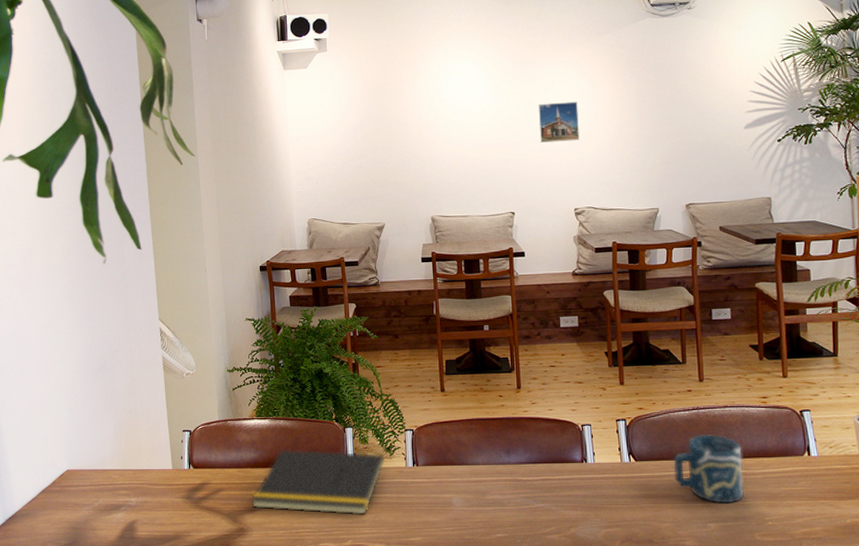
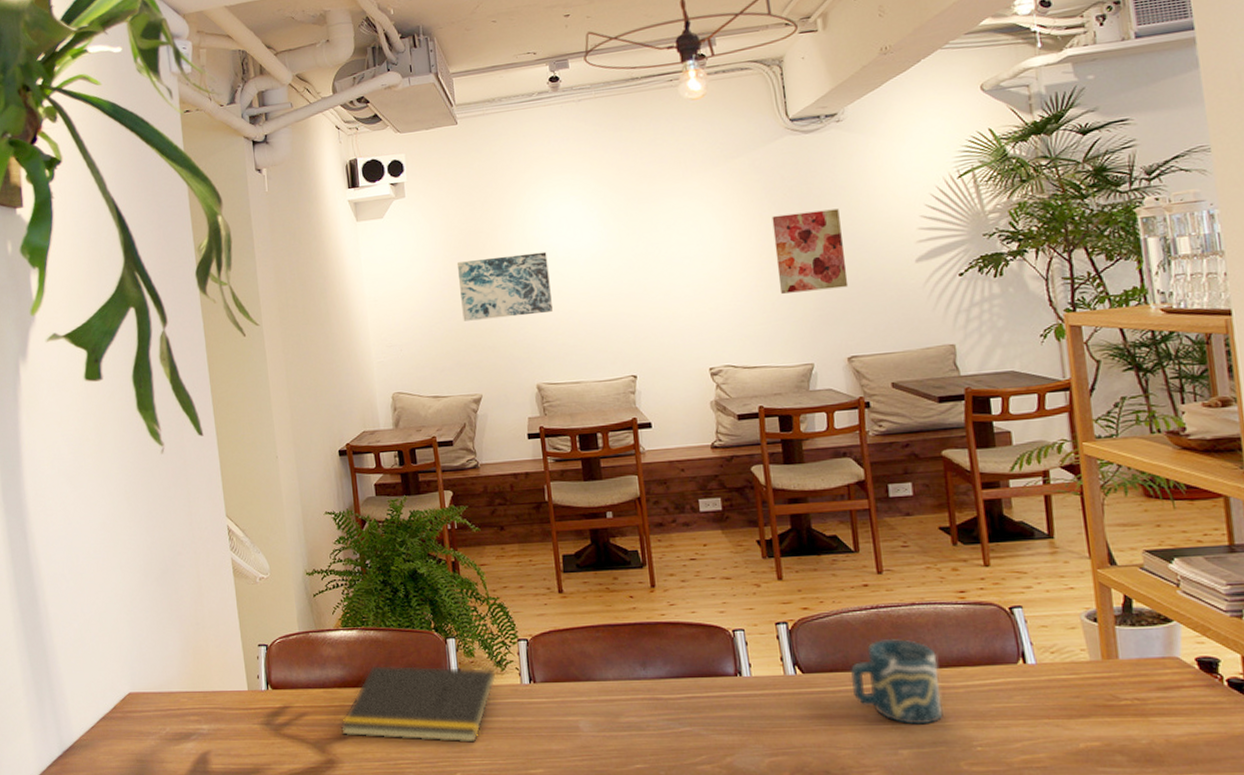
wall art: none [368,104,448,160] -> present [456,252,553,321]
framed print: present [538,101,579,143] -> none [658,240,711,291]
wall art: none [632,81,690,149] -> present [772,208,849,294]

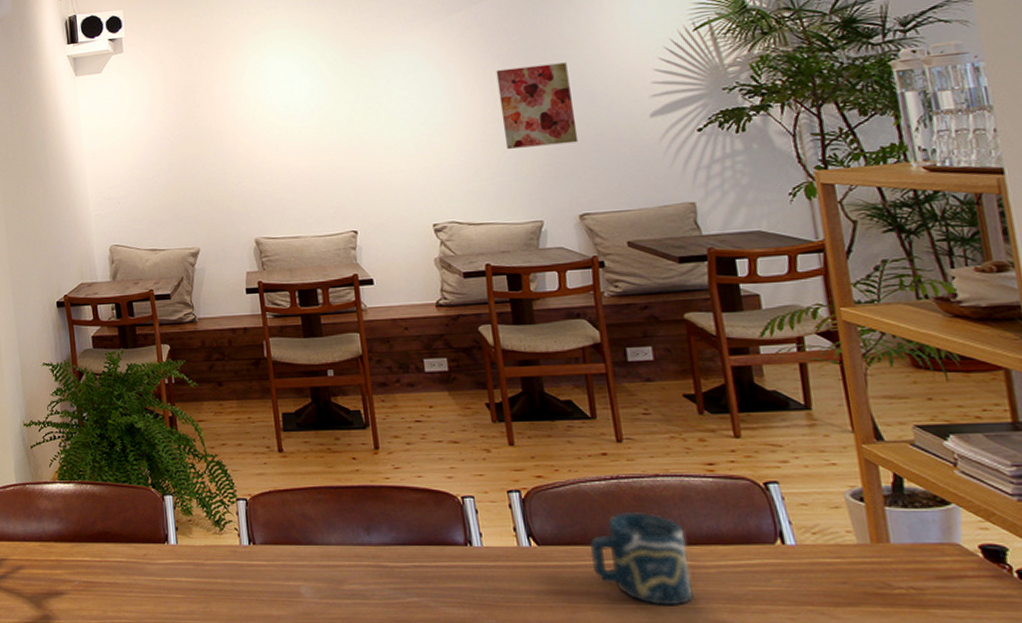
notepad: present [340,664,497,744] -> none [56,519,215,606]
wall art: present [456,252,553,321] -> none [174,106,271,175]

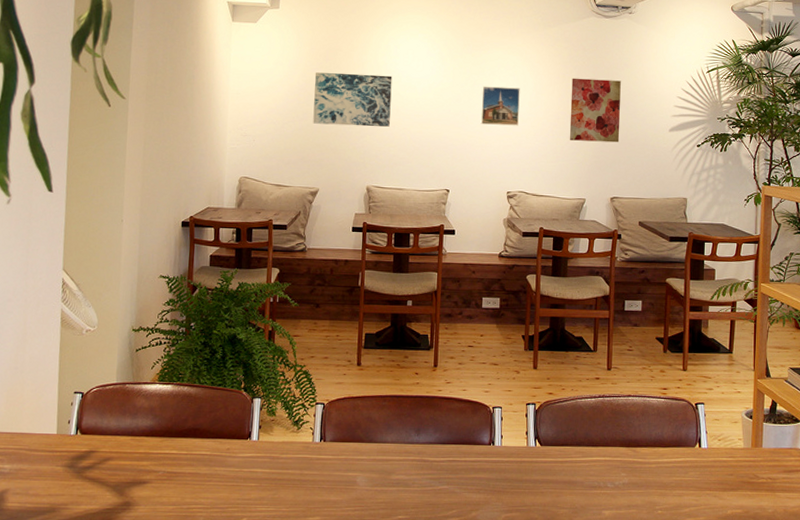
wall art: none [174,106,271,175] -> present [313,72,392,127]
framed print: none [378,94,434,146] -> present [480,86,520,126]
cup: present [588,511,694,606] -> none [575,421,640,492]

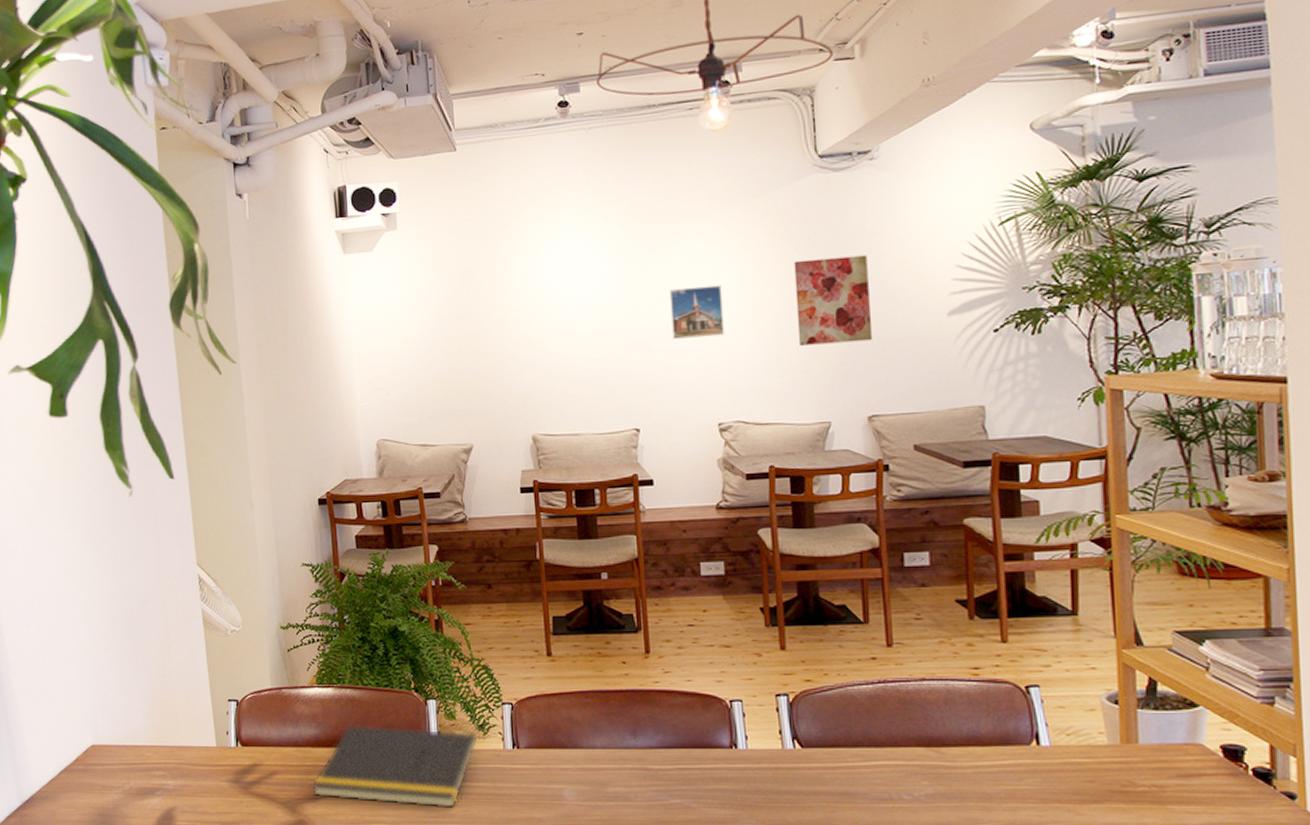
notepad: none [141,417,293,493] -> present [312,724,478,809]
wall art: present [313,72,392,127] -> none [450,293,552,365]

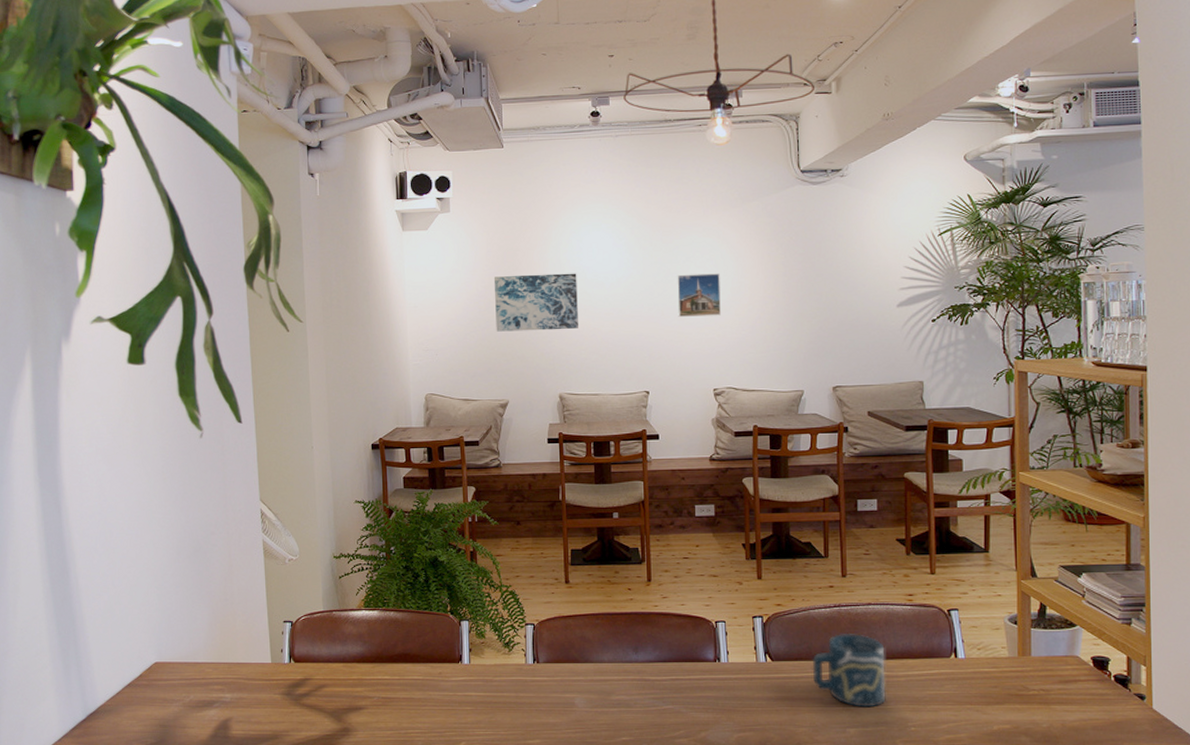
notepad: present [312,724,478,809] -> none [357,643,504,716]
wall art: none [450,293,552,365] -> present [493,273,578,332]
wall art: present [794,255,873,346] -> none [778,254,839,326]
cup: none [852,714,948,805] -> present [812,633,886,708]

